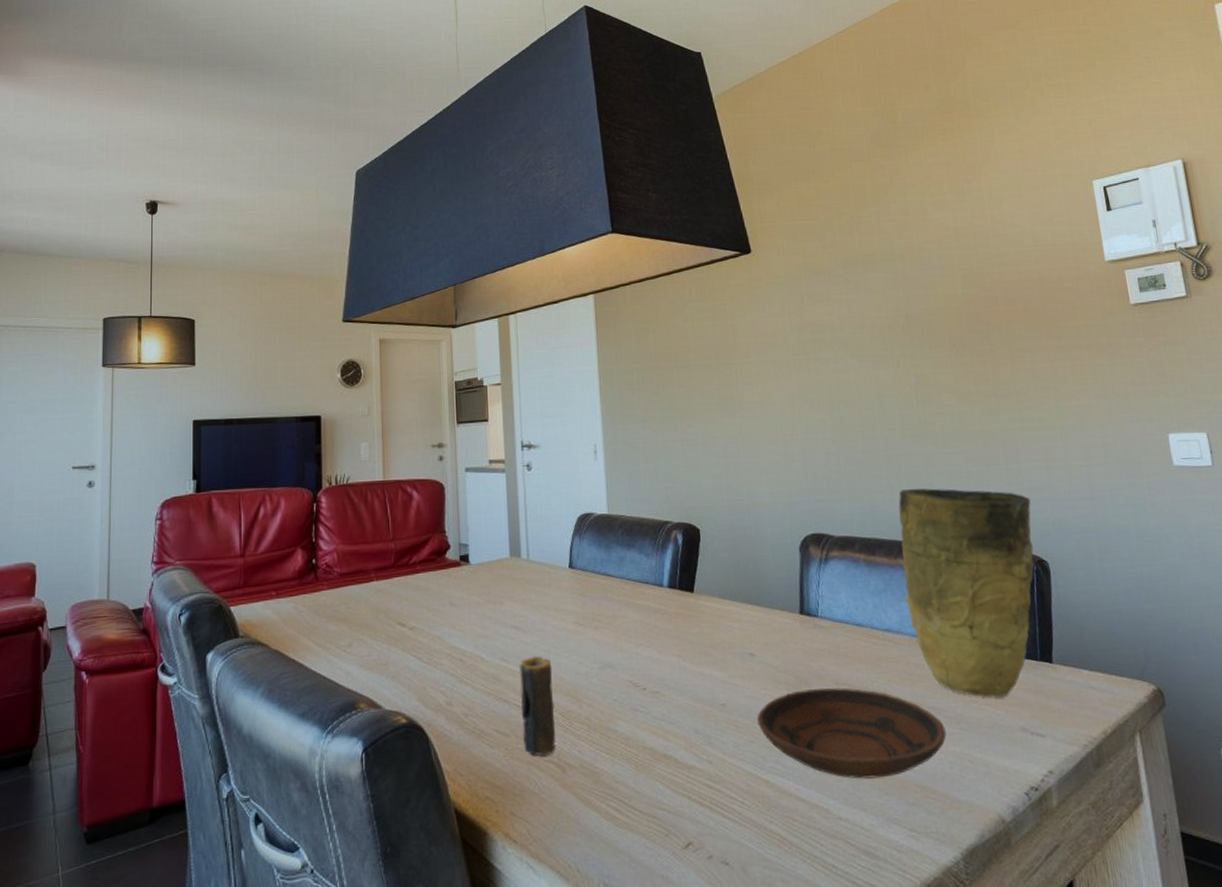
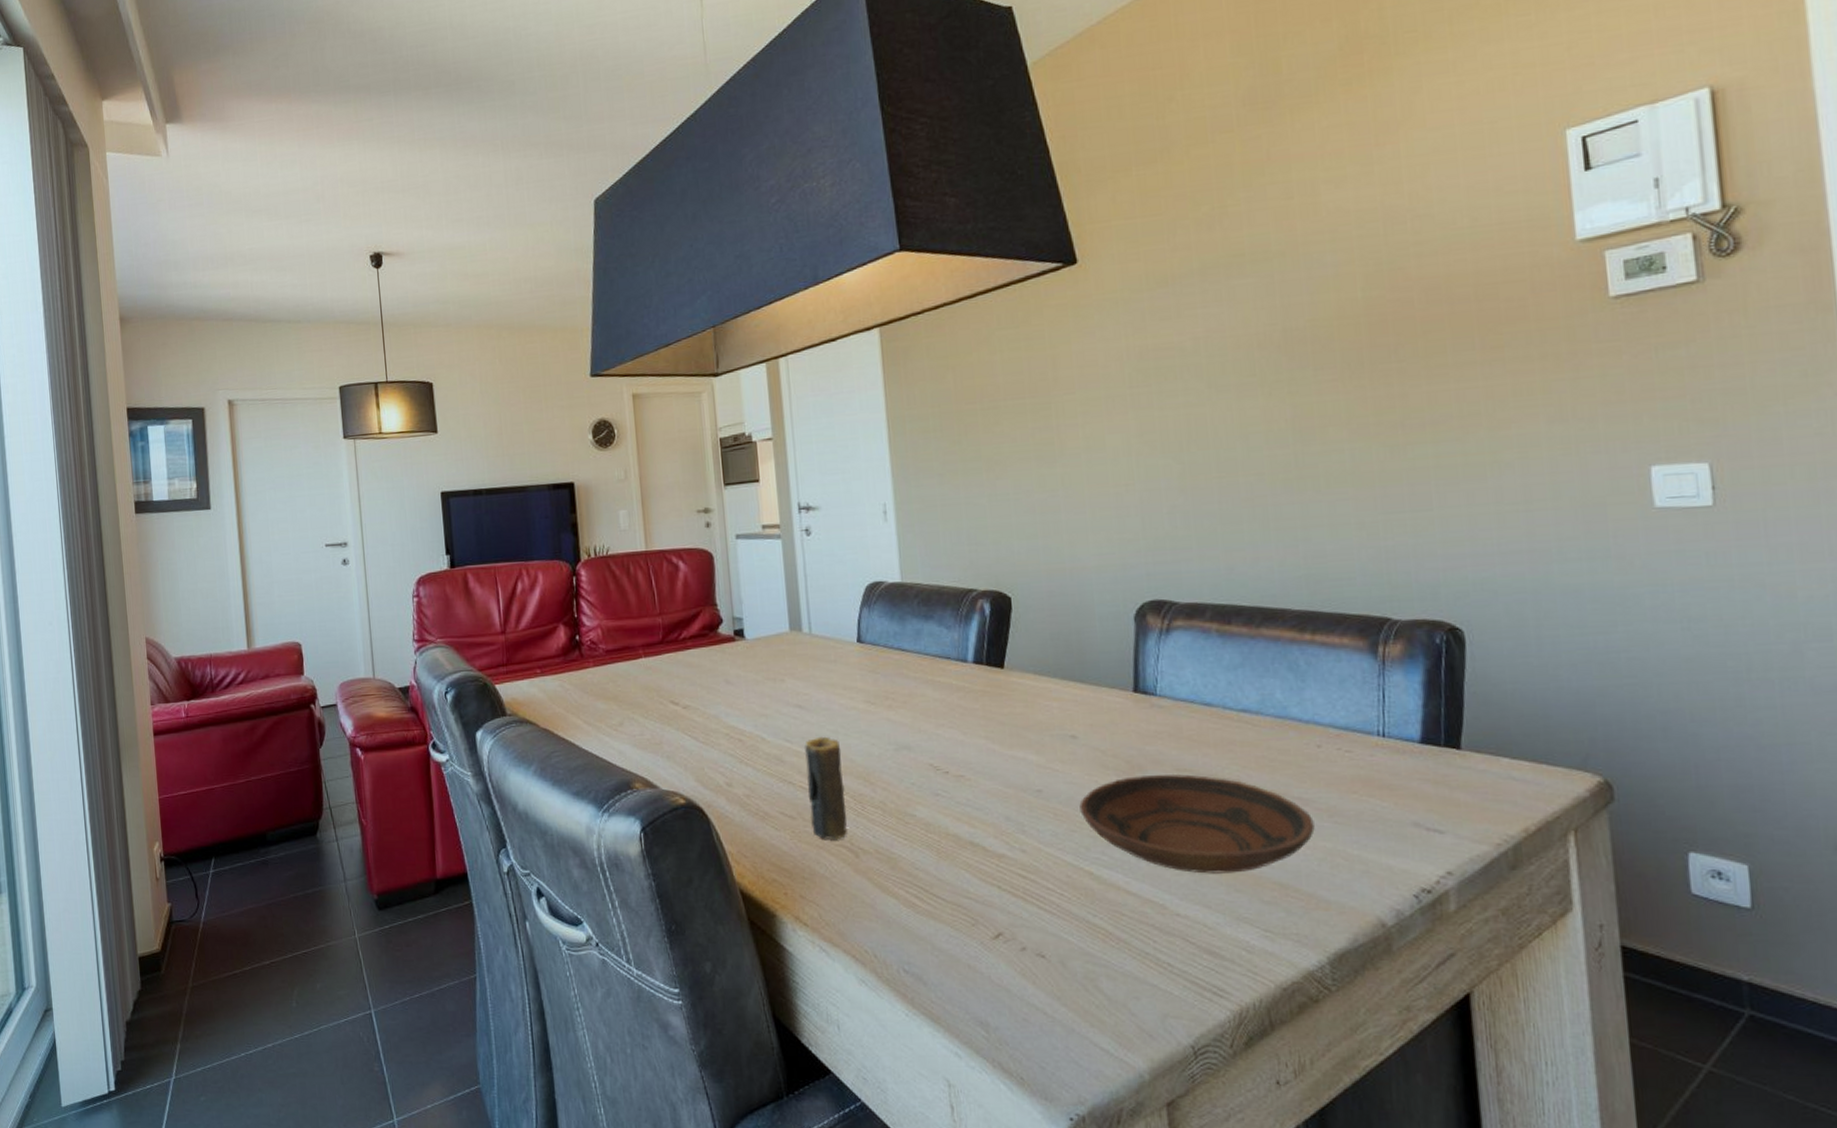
vase: present [898,488,1034,698] -> none [1263,544,1444,788]

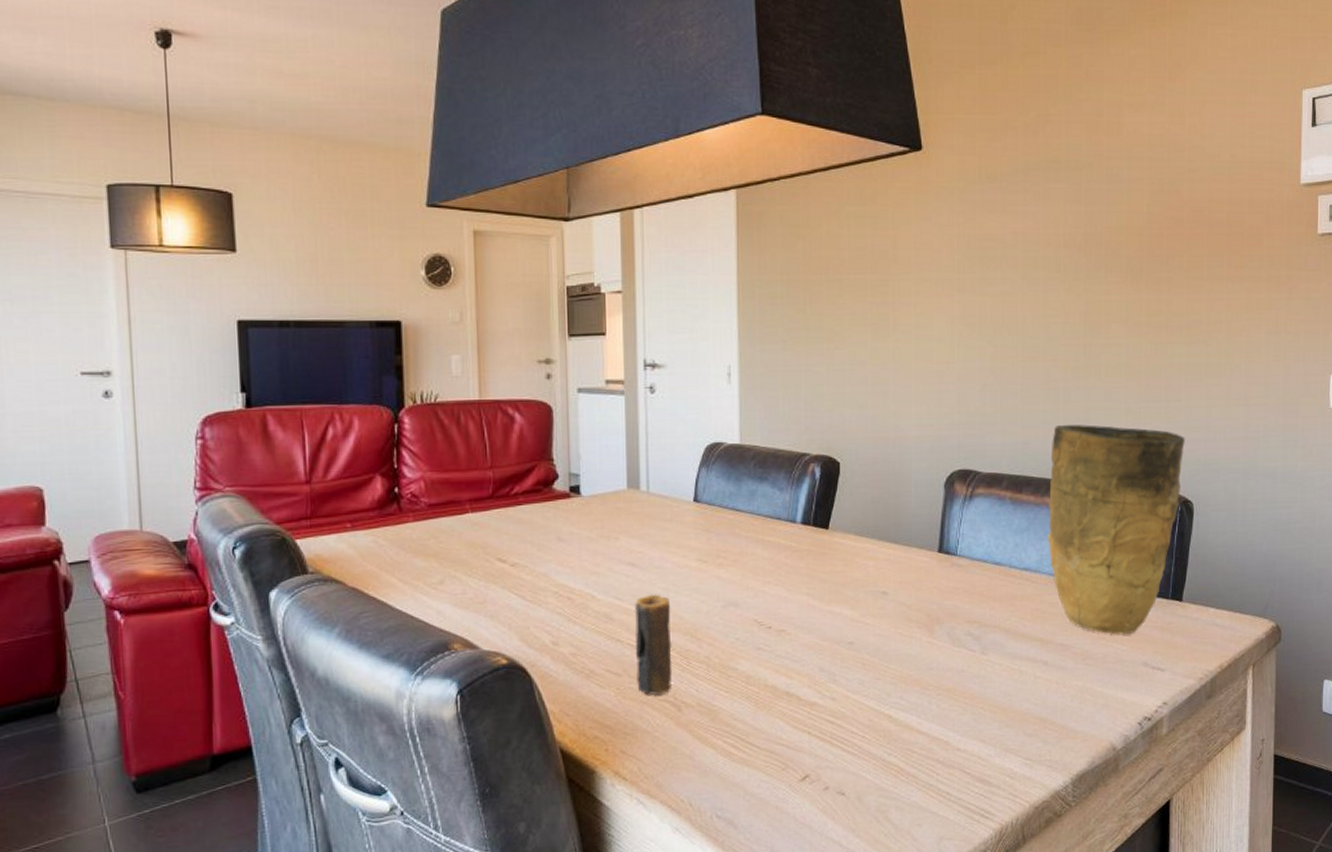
bowl: present [1079,773,1315,874] -> none [885,625,1071,713]
vase: none [1263,544,1444,788] -> present [1047,425,1185,635]

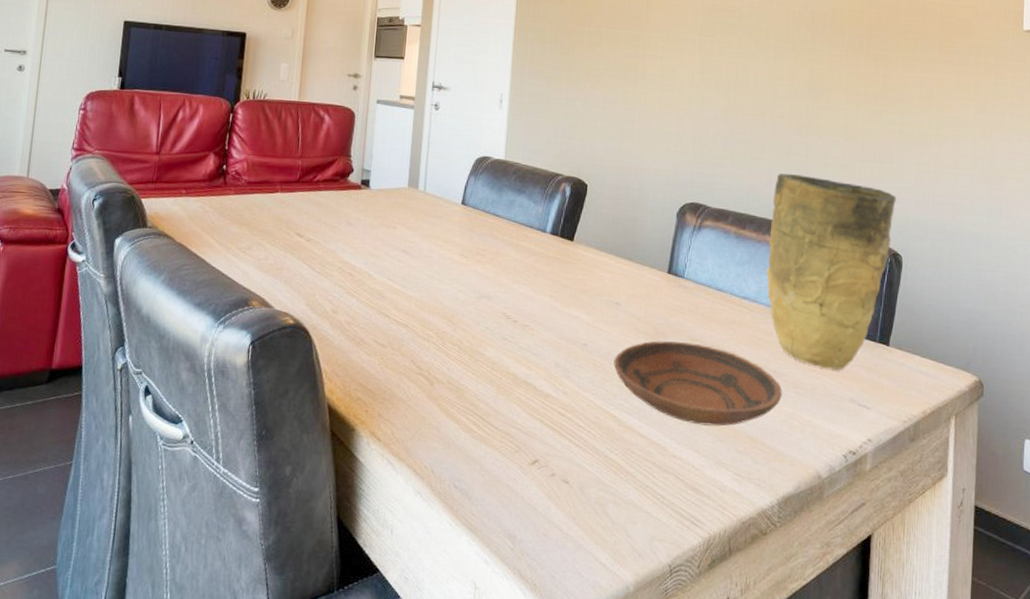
candle: present [634,594,673,696] -> none [397,279,434,369]
bowl: none [885,625,1071,713] -> present [613,341,782,426]

